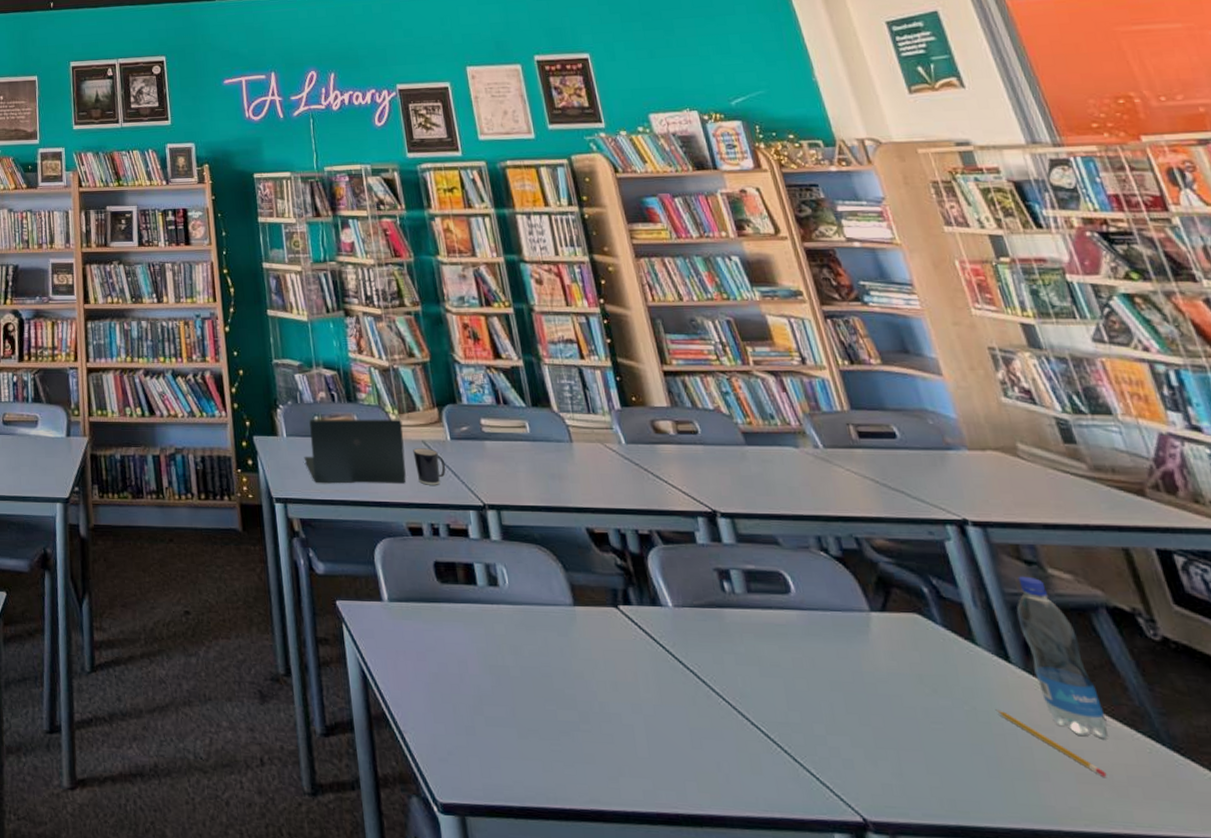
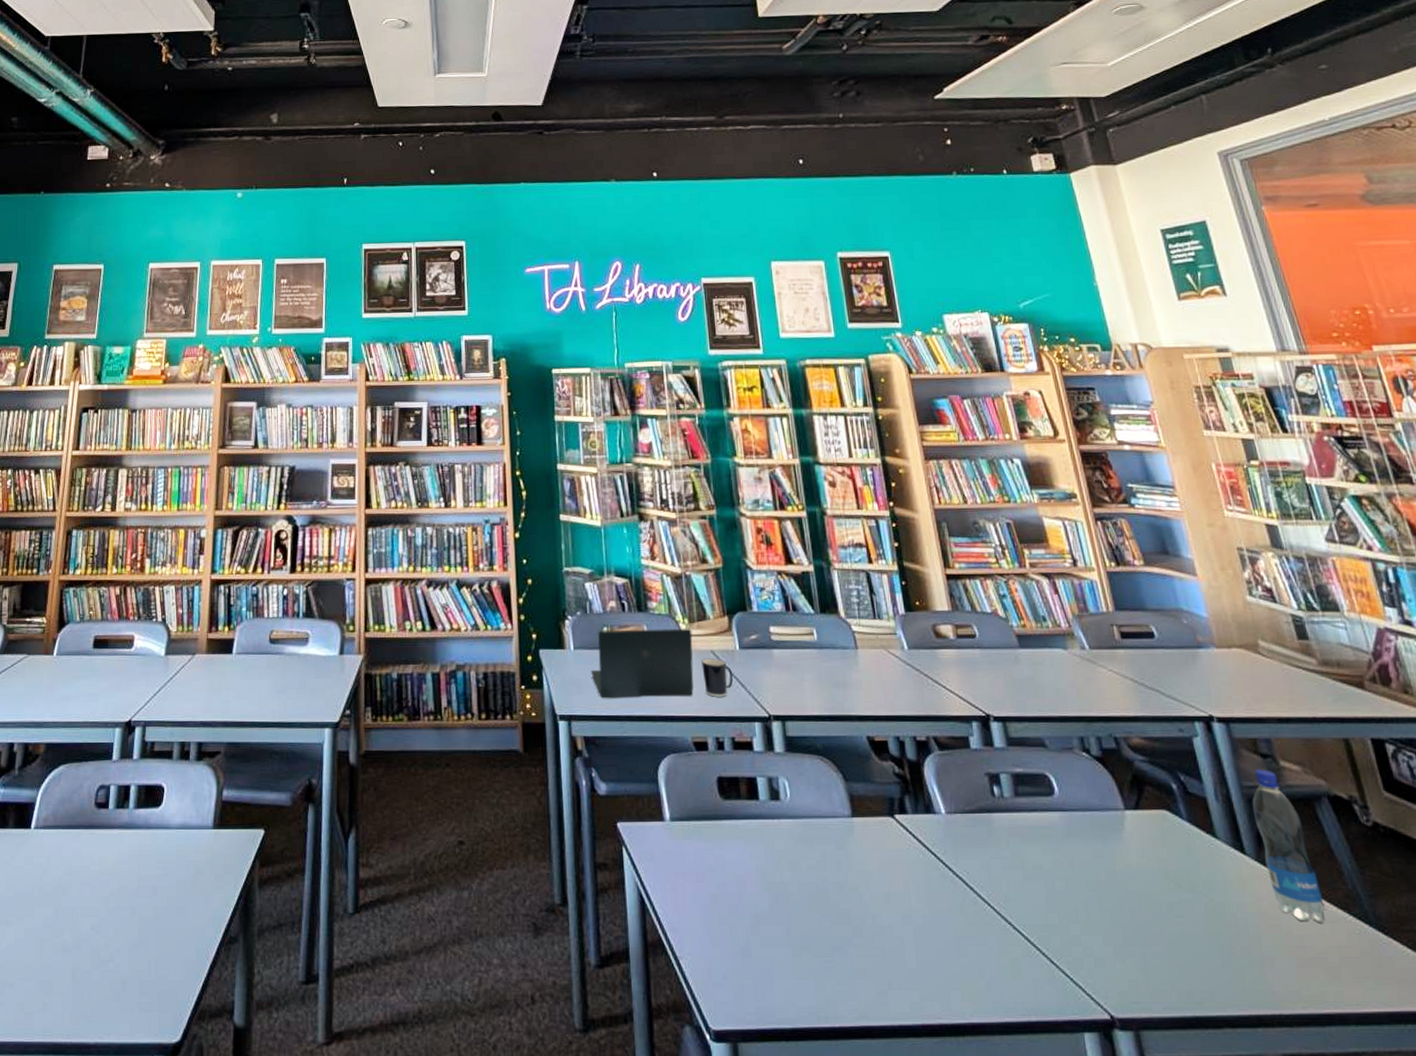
pencil: present [995,709,1107,777] -> none [1230,900,1323,960]

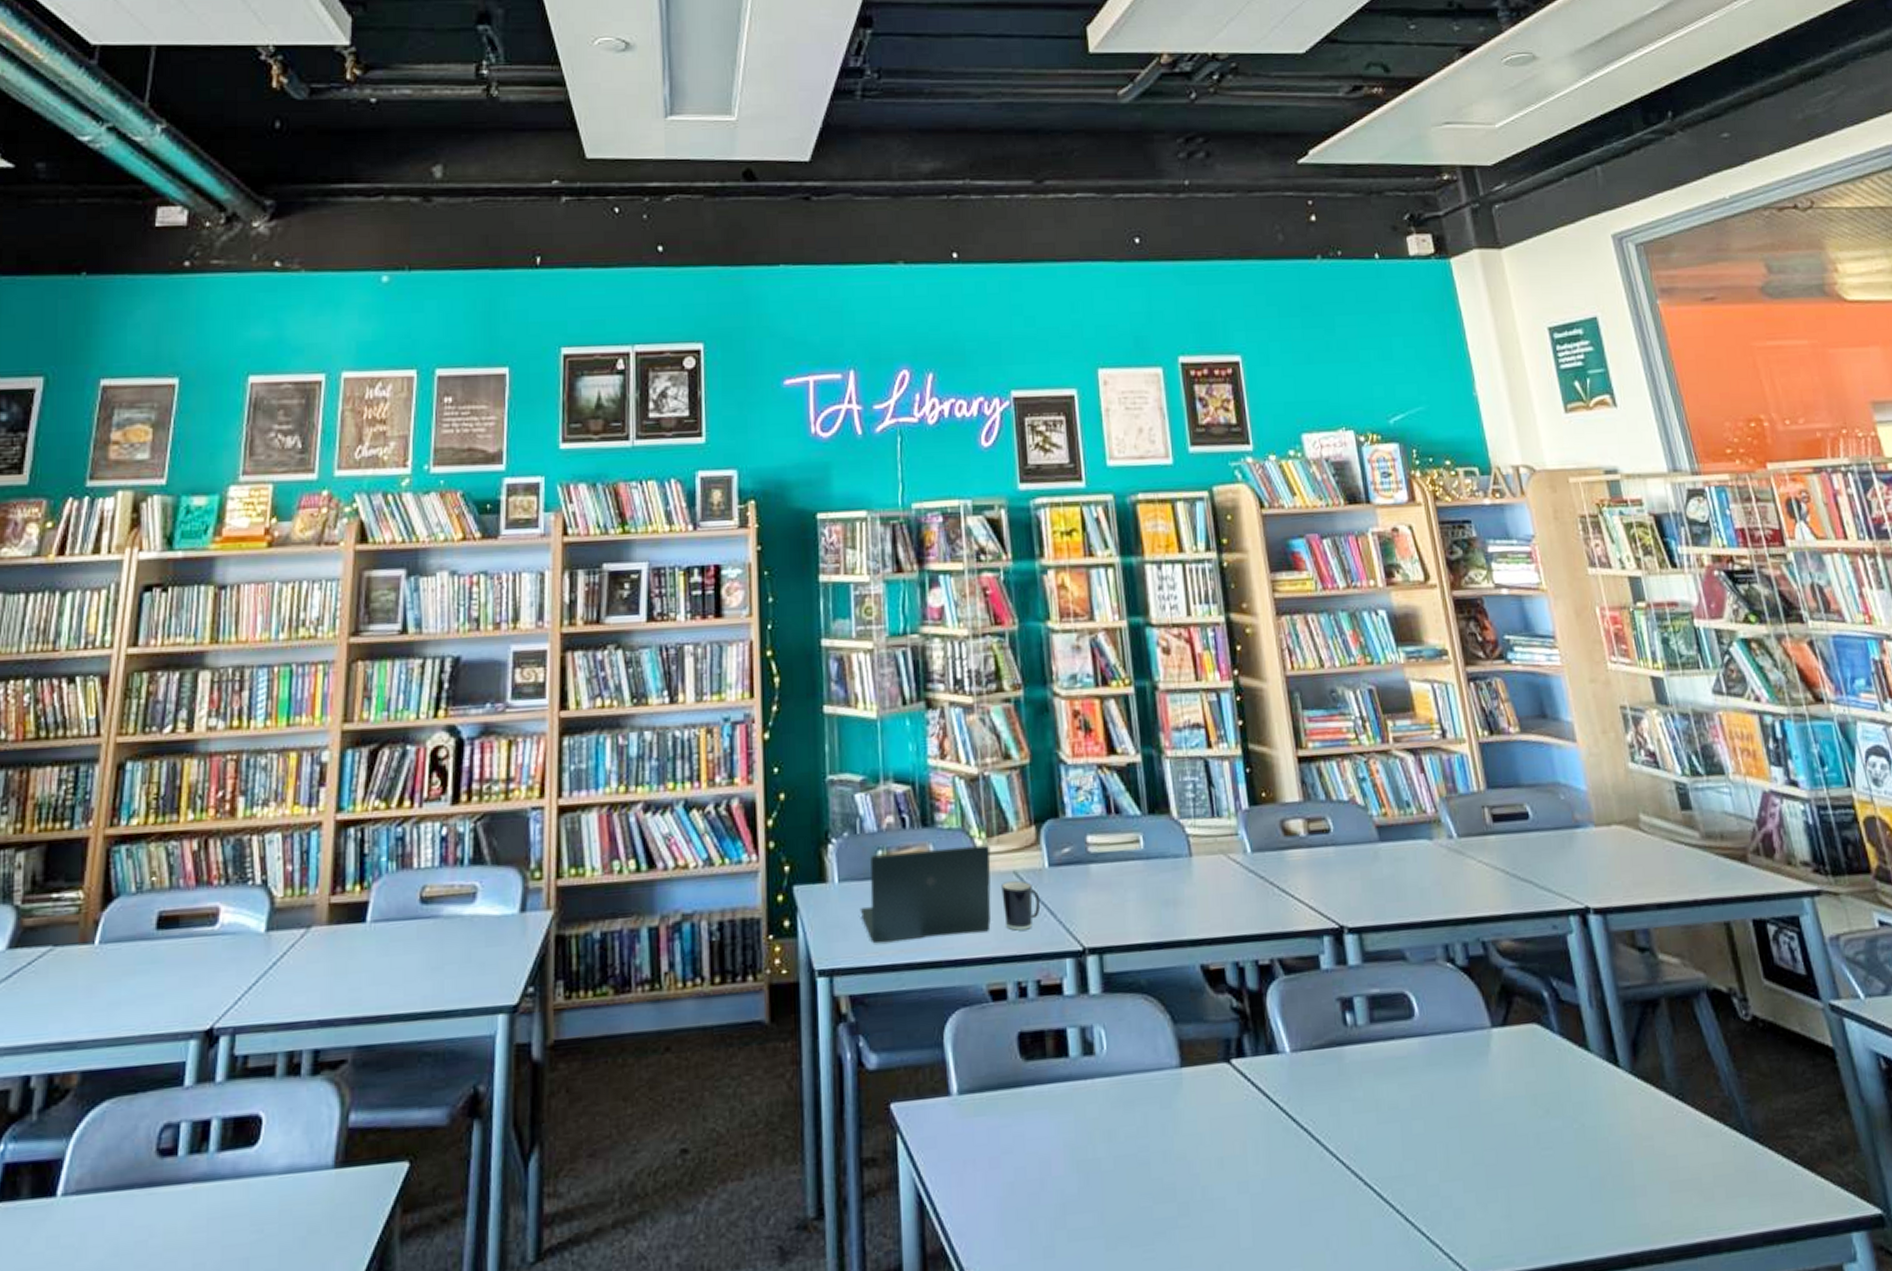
bottle: present [1252,769,1325,923] -> none [1627,965,1700,1140]

